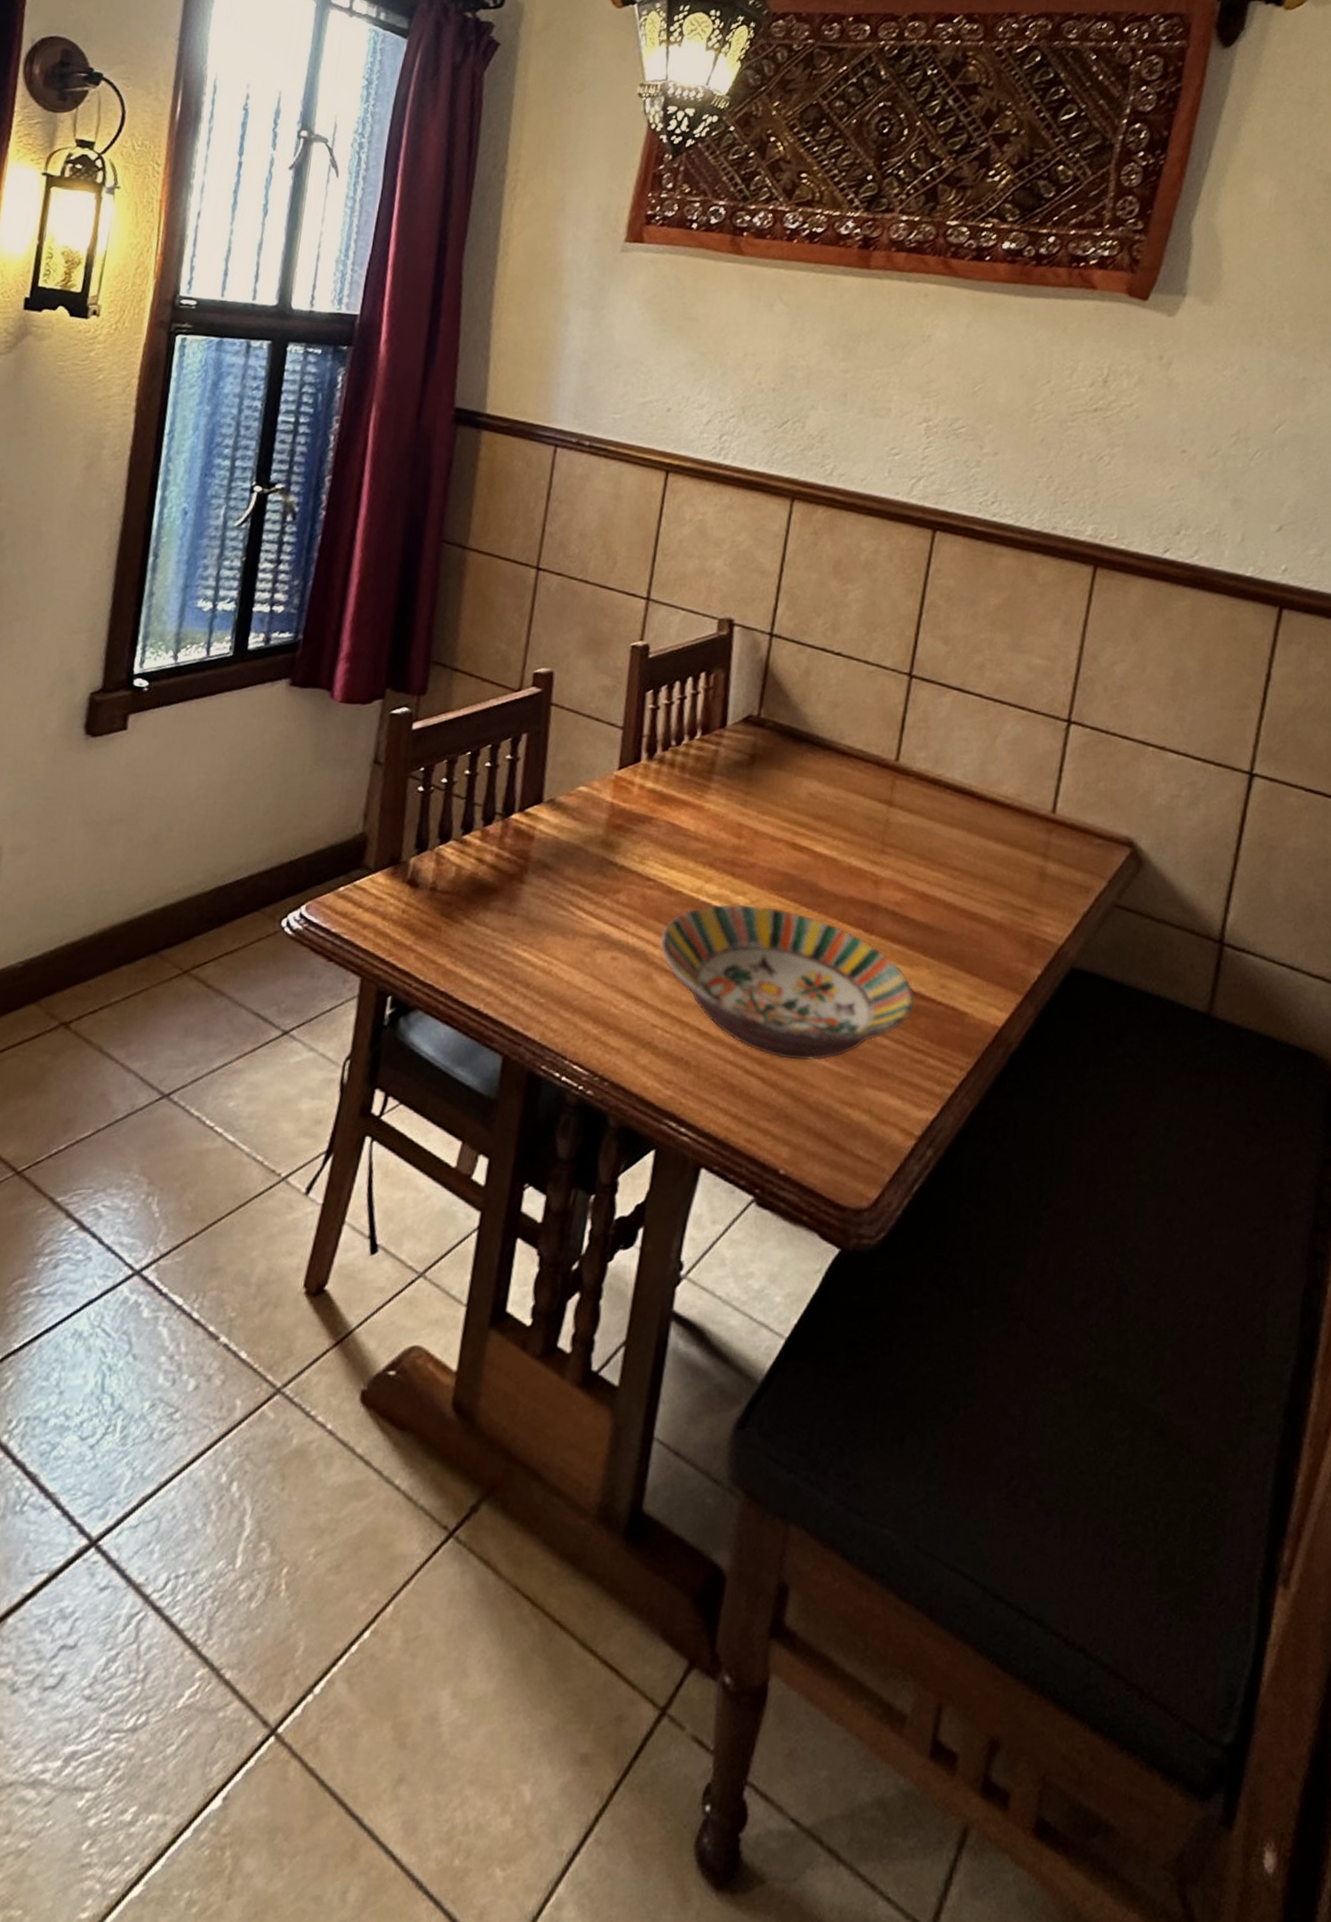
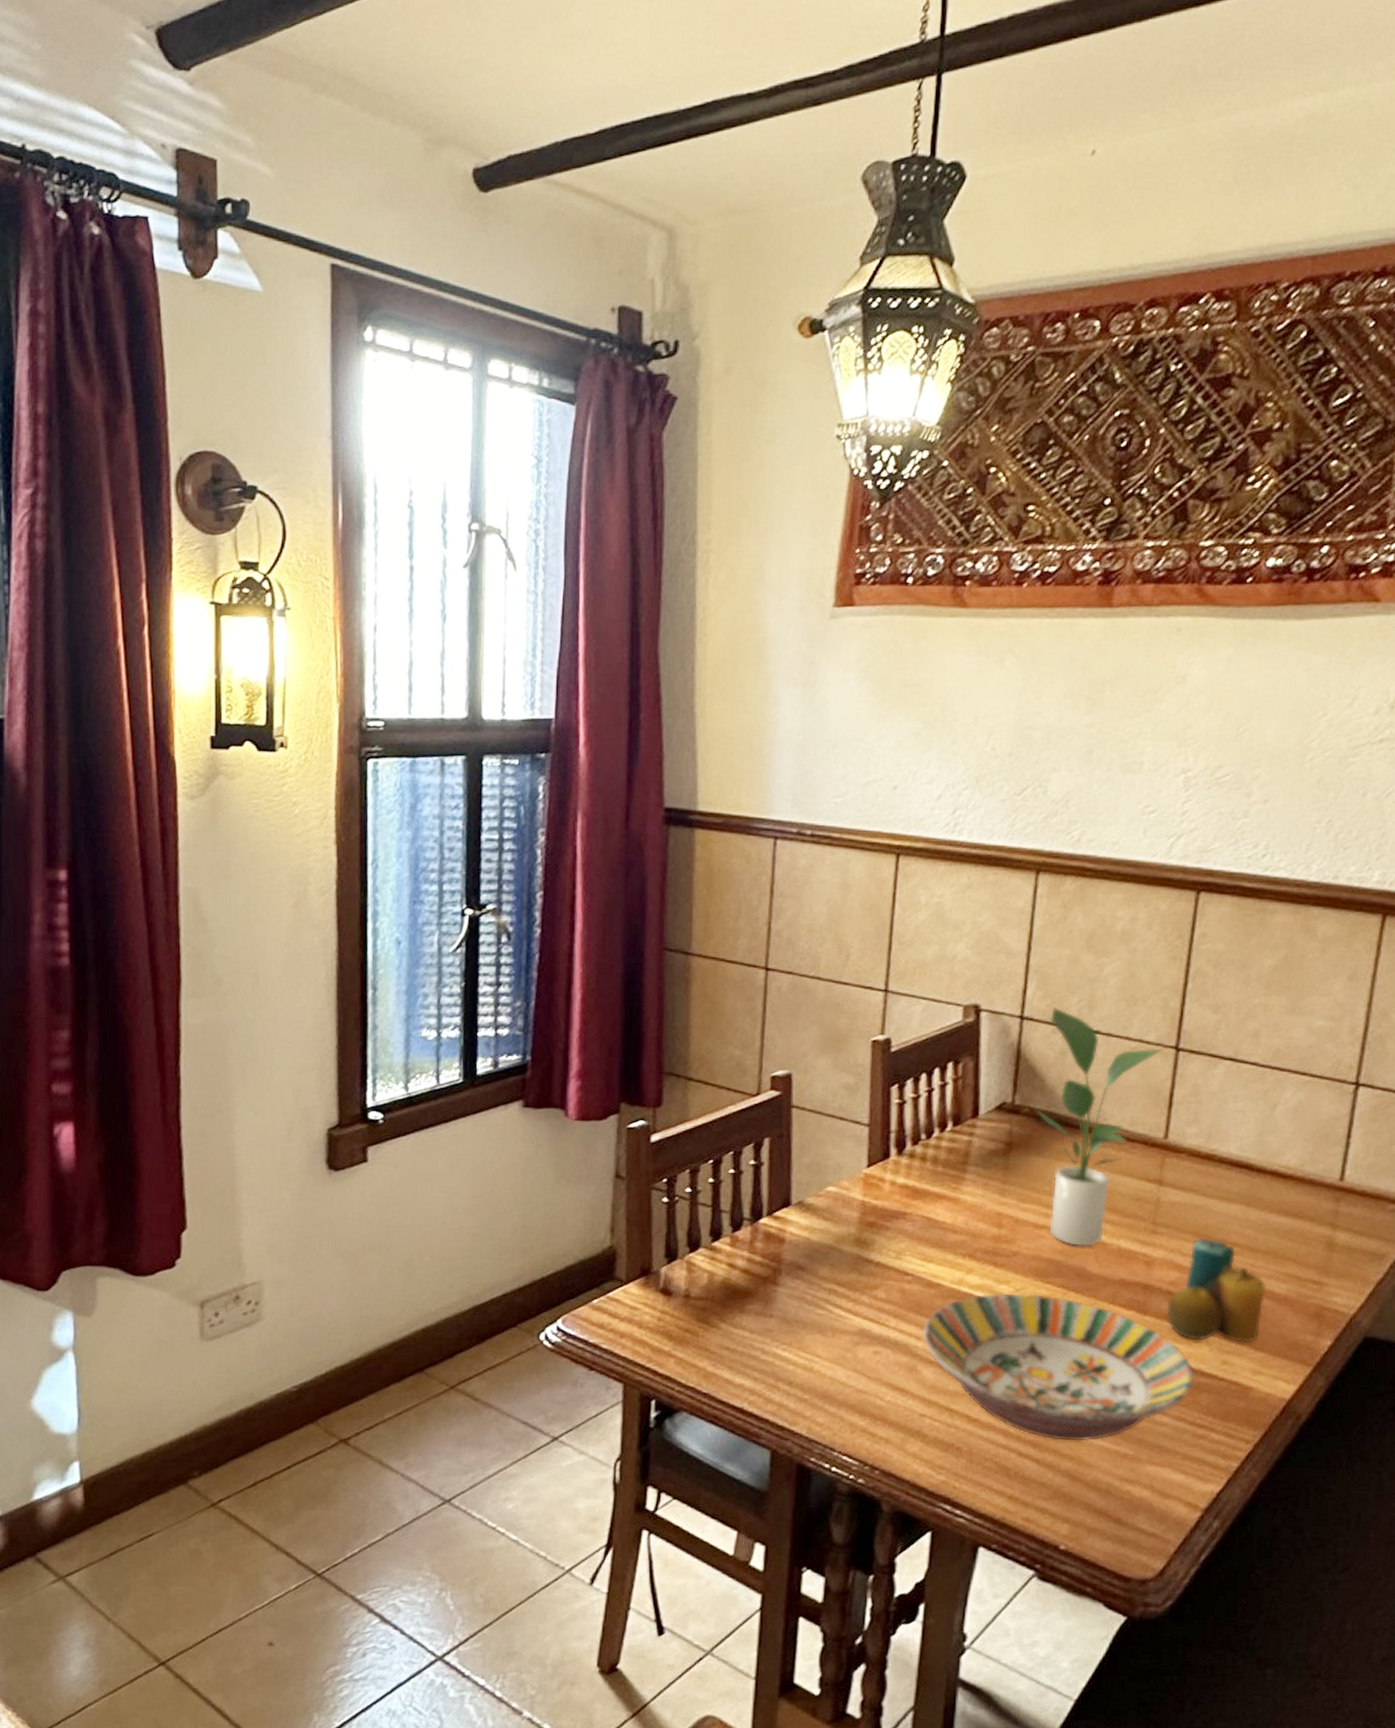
potted plant: none [777,627,897,863] -> present [1033,1007,1162,1247]
candle: none [891,860,984,968] -> present [1166,1238,1267,1343]

